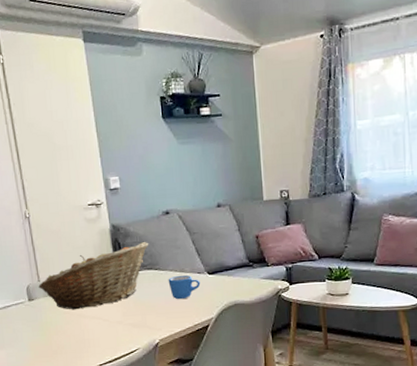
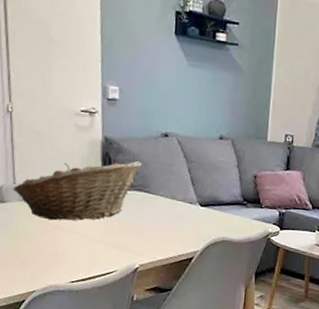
mug: present [168,275,201,300] -> none [157,202,191,227]

